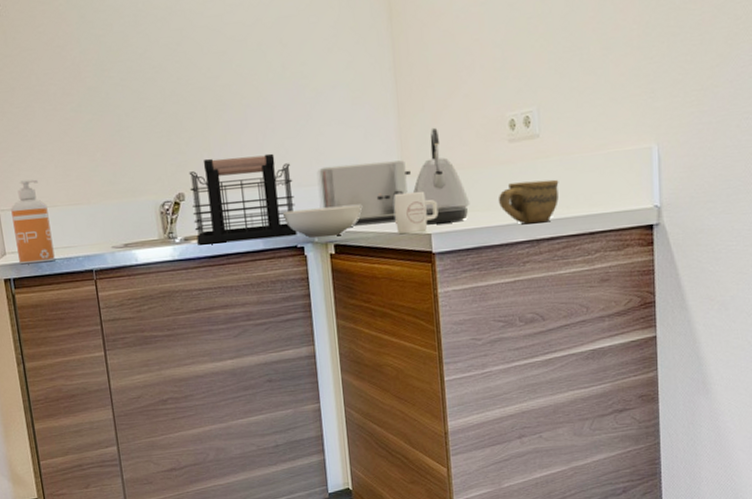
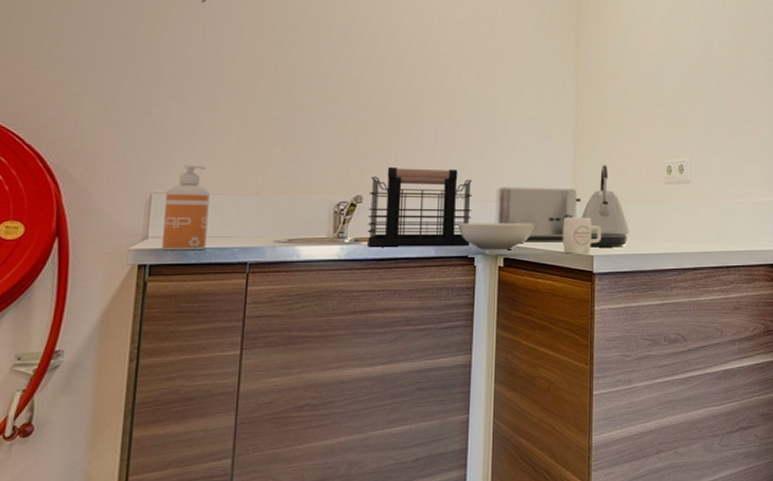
cup: present [498,179,559,225] -> none [653,218,704,255]

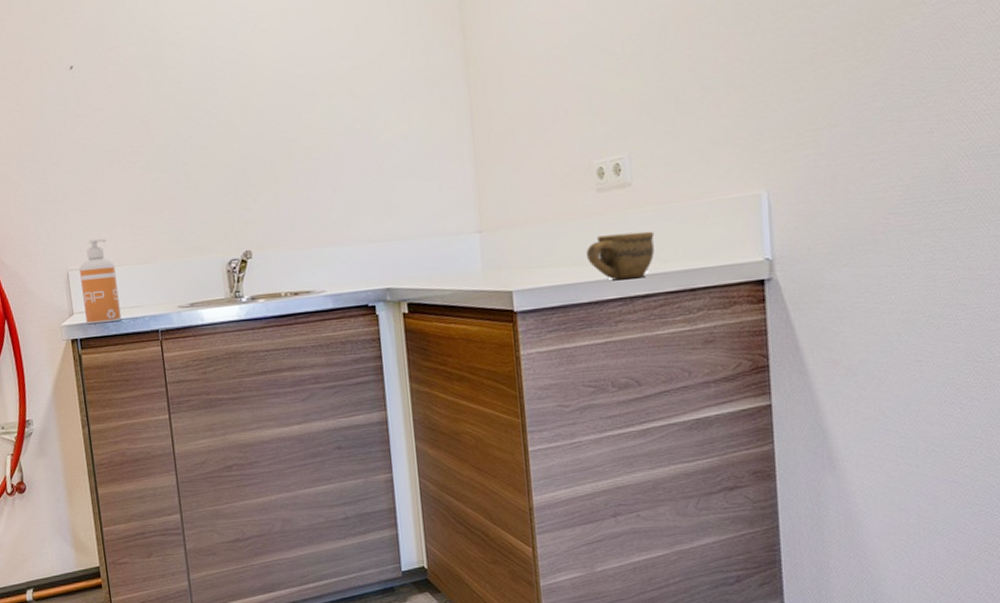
dish rack: present [367,166,472,247] -> none [256,208,368,304]
bowl: present [458,223,533,251] -> none [352,260,437,297]
toaster: present [495,186,581,243] -> none [388,213,489,284]
mug: present [563,217,602,254] -> none [471,245,520,292]
kettle: present [582,164,629,247] -> none [492,177,555,282]
cup: none [653,218,704,255] -> present [585,231,655,281]

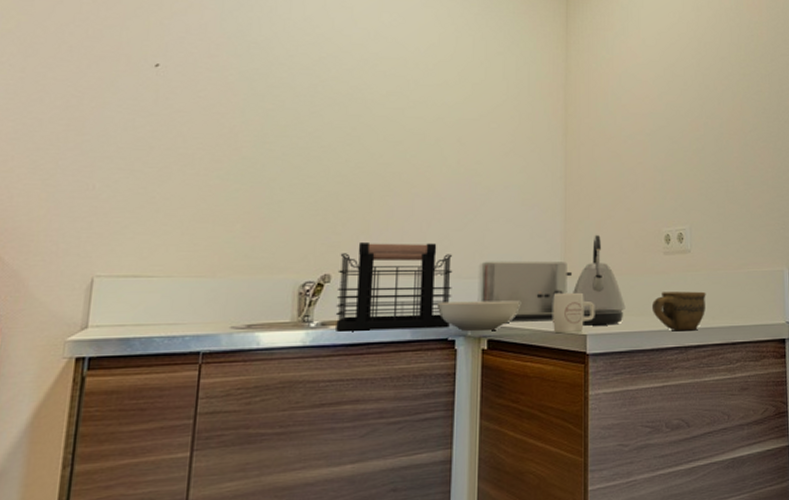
soap dispenser: present [79,238,122,325] -> none [103,245,159,341]
dish rack: none [256,208,368,304] -> present [335,241,453,331]
bowl: none [352,260,437,297] -> present [436,300,520,332]
toaster: none [388,213,489,284] -> present [477,261,572,322]
mug: none [471,245,520,292] -> present [553,292,595,334]
kettle: none [492,177,555,282] -> present [573,234,626,326]

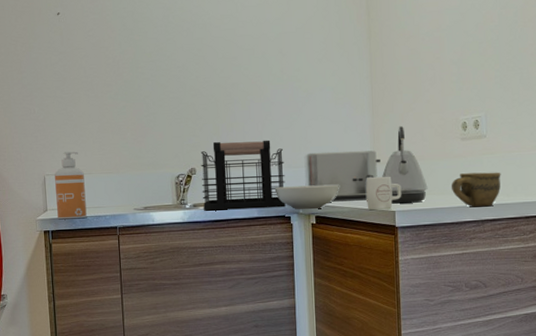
soap dispenser: none [103,245,159,341] -> present [54,151,87,220]

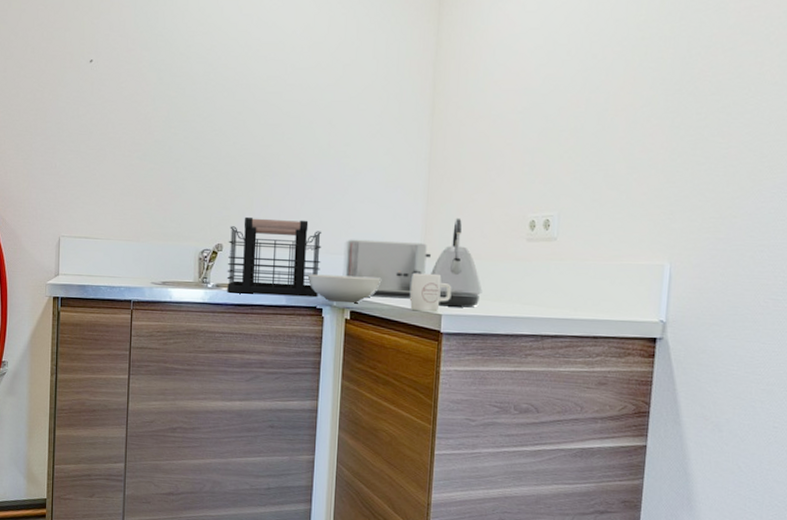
soap dispenser: present [54,151,87,220] -> none [69,213,102,288]
cup: present [451,172,501,207] -> none [509,279,570,321]

